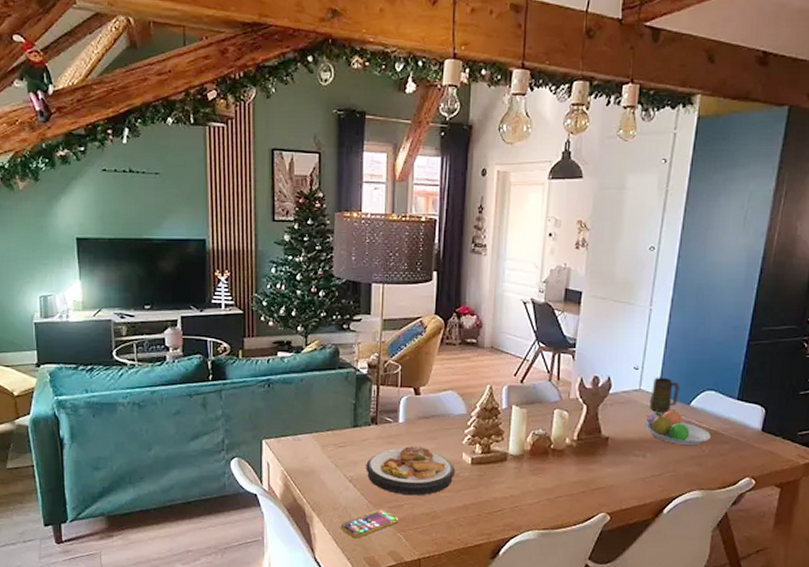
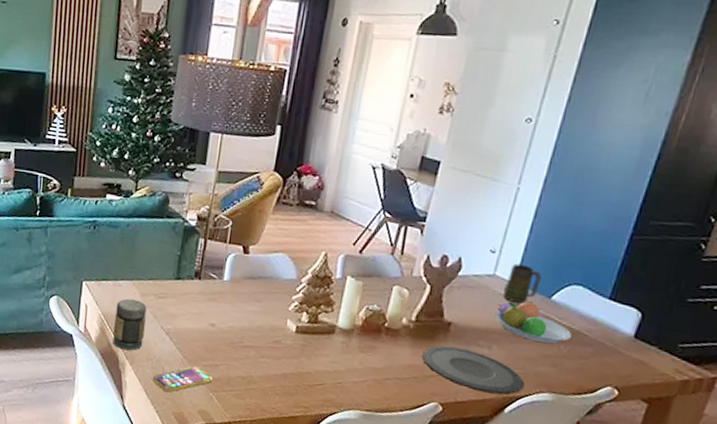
jar: none [298,451,328,503] -> present [113,298,147,351]
plate: present [366,446,456,496] -> none [184,305,278,358]
plate: none [587,459,677,498] -> present [422,345,524,395]

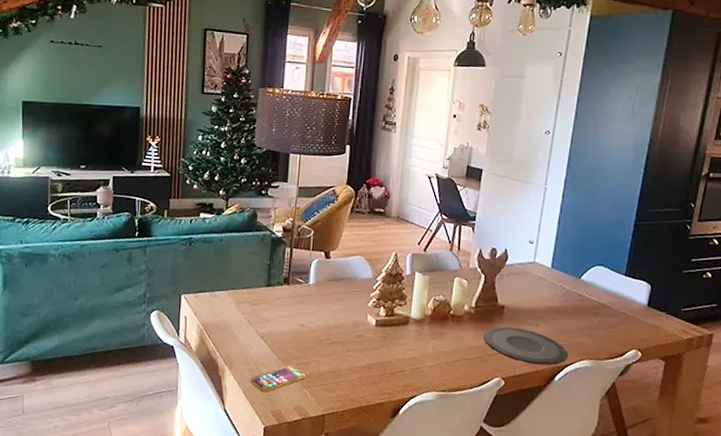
jar: present [113,298,147,351] -> none [212,307,242,357]
fruit bowl: present [495,301,573,344] -> none [538,282,601,317]
mug: present [503,263,542,304] -> none [543,251,572,285]

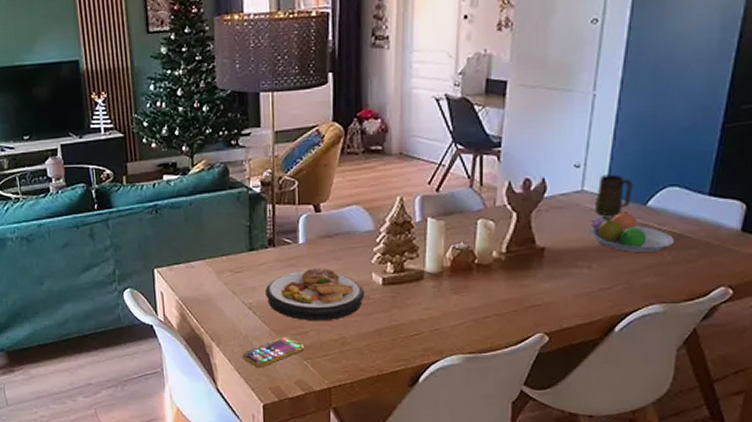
plate: none [277,306,361,354] -> present [265,268,365,321]
plate: present [484,327,568,365] -> none [519,273,632,314]
fruit bowl: none [538,282,601,317] -> present [589,211,675,253]
mug: none [543,251,572,285] -> present [595,174,633,215]

